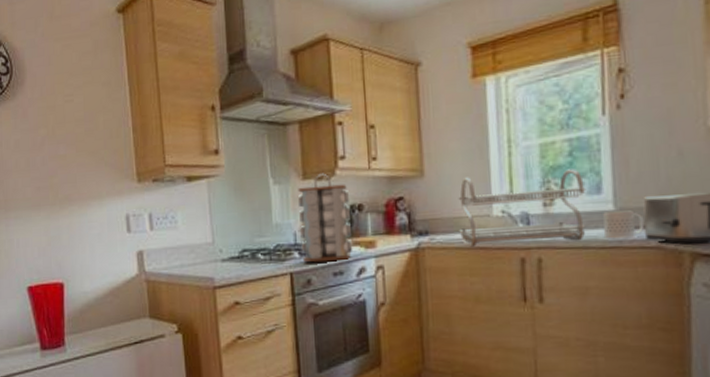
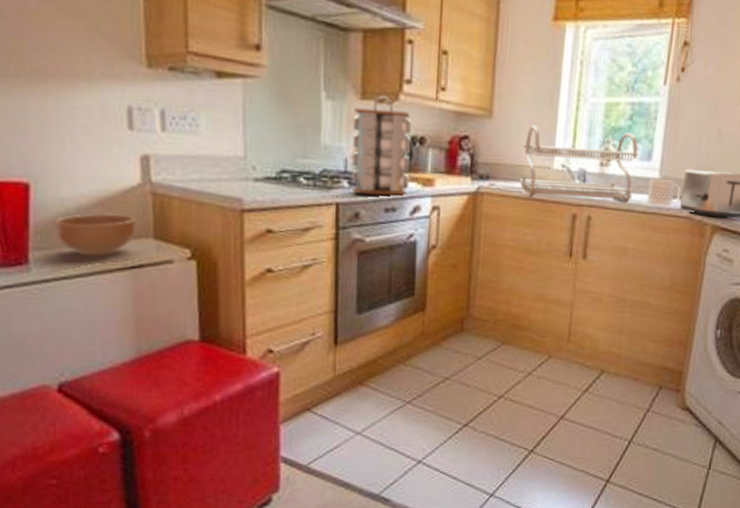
bowl: none [80,300,136,337] -> present [54,213,135,257]

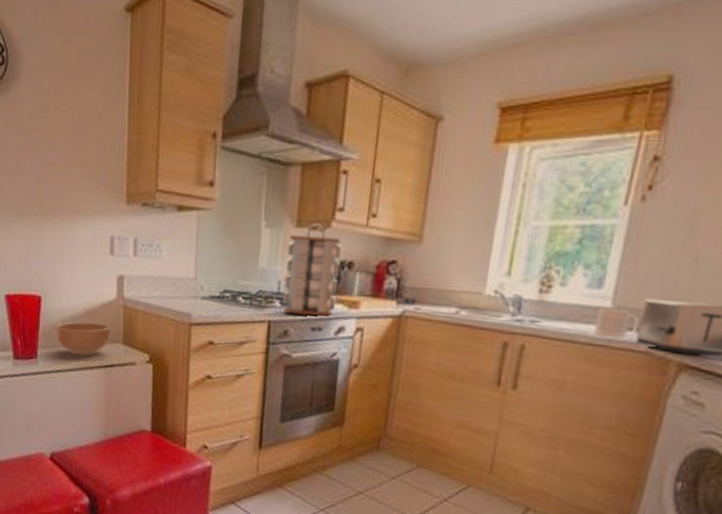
dish rack: present [519,125,639,204] -> none [446,250,588,334]

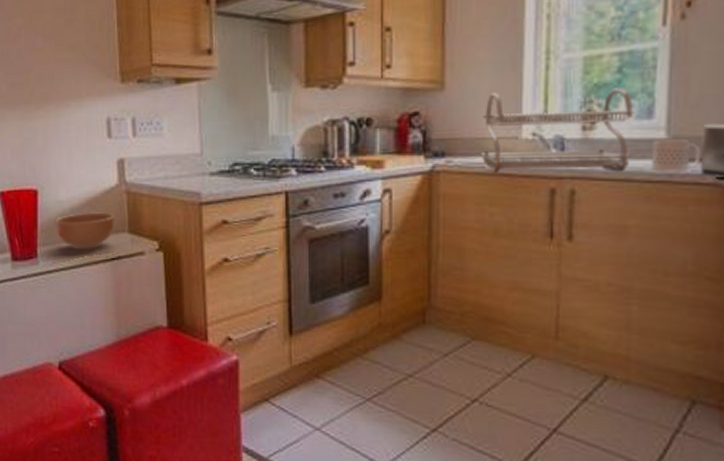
spice rack: present [283,223,341,317] -> none [299,80,358,182]
dish rack: none [446,250,588,334] -> present [480,88,635,173]

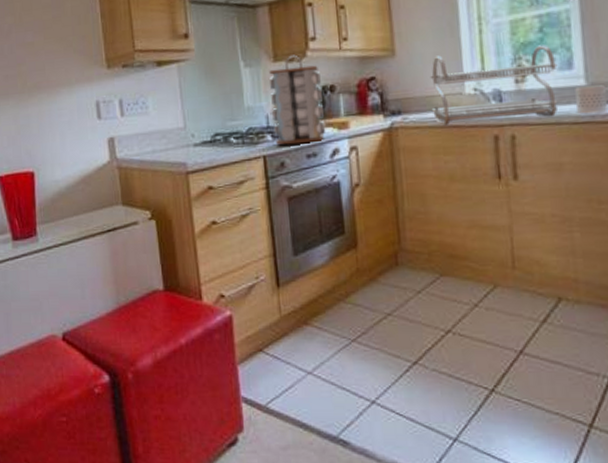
bowl: present [55,212,114,250] -> none [52,188,108,225]
spice rack: none [299,80,358,182] -> present [269,55,326,145]

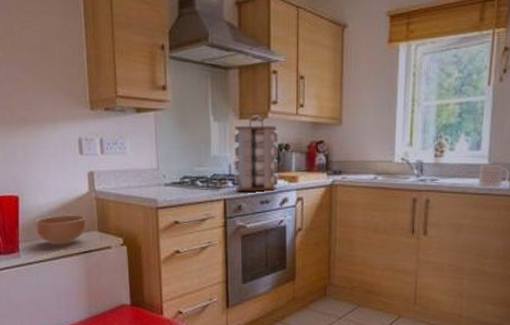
bowl: none [52,188,108,225] -> present [34,215,86,246]
dish rack: present [430,45,558,126] -> none [366,128,469,187]

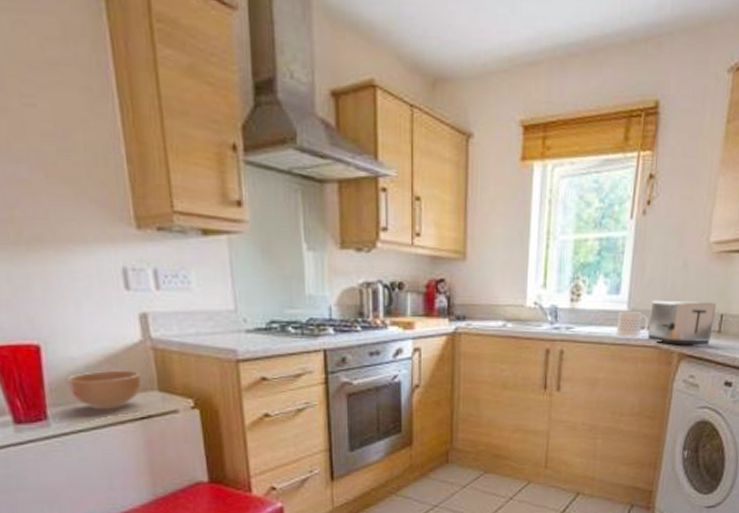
spice rack: present [235,115,279,192] -> none [335,244,391,341]

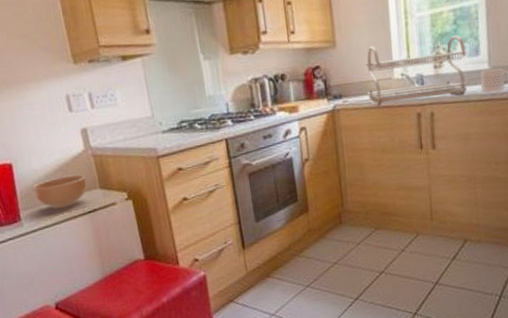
dish rack: none [494,265,608,336] -> present [365,35,467,107]

